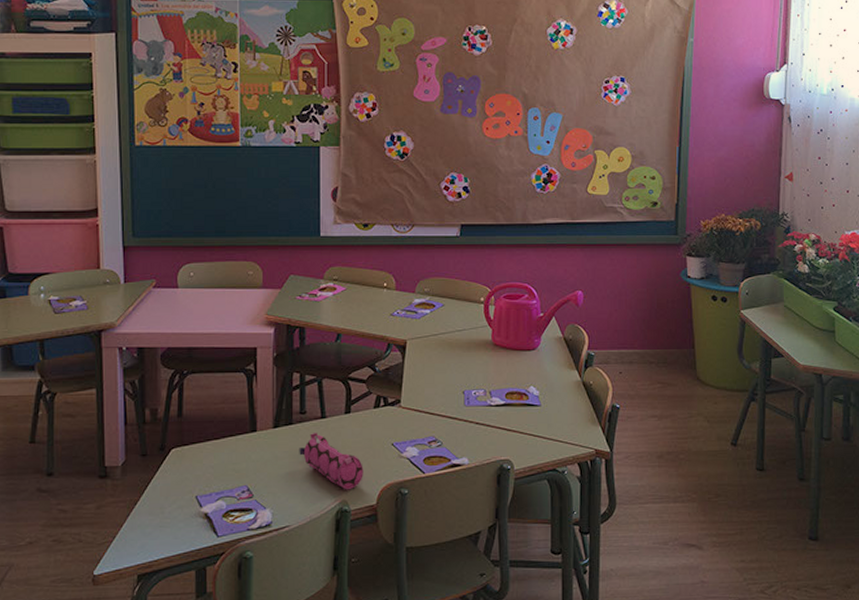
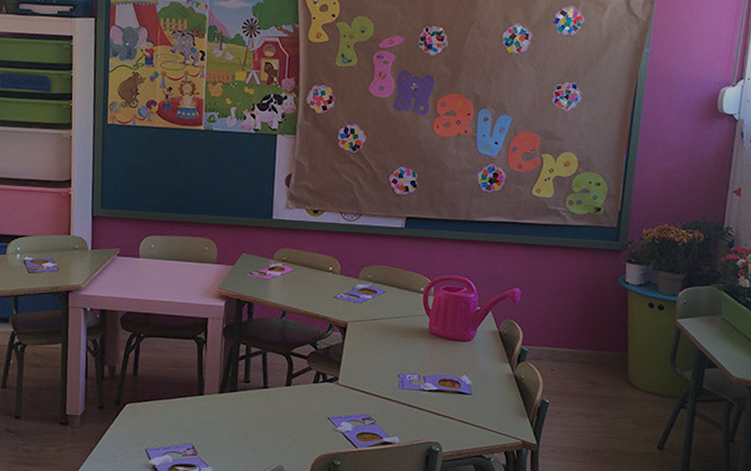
pencil case: present [299,432,363,490] -> none [241,400,300,457]

